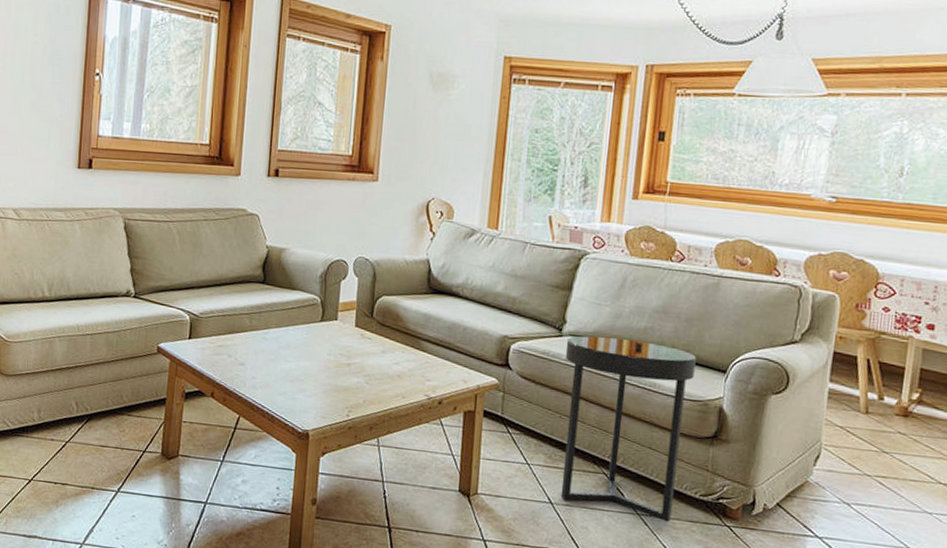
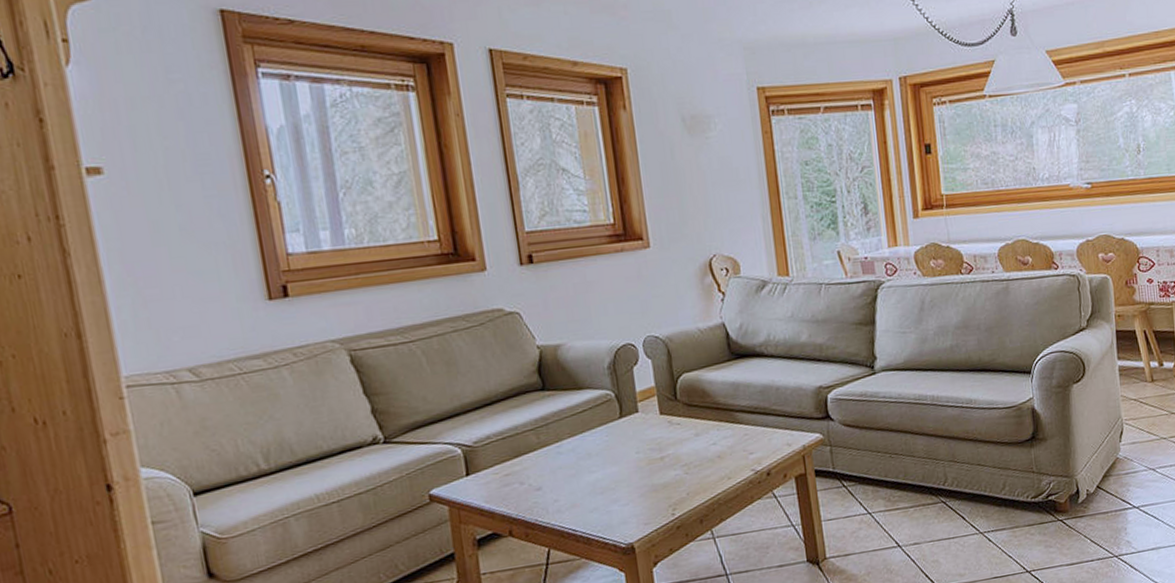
side table: present [560,336,696,523] -> none [880,359,1011,539]

